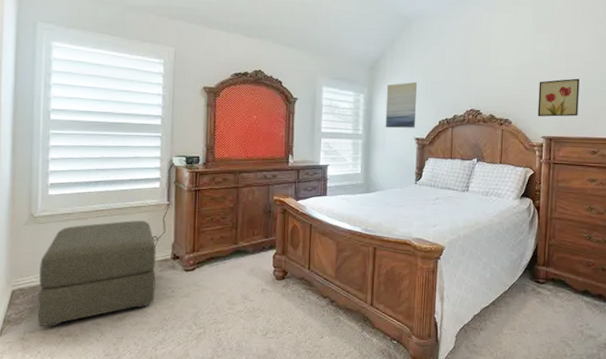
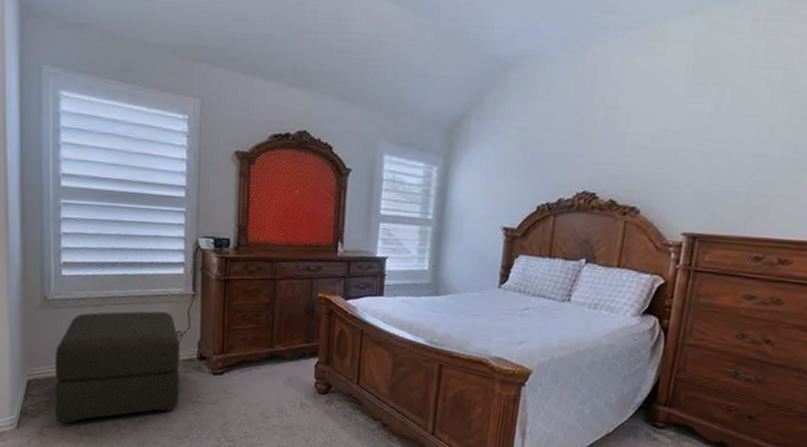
wall art: present [385,81,418,128] -> none [463,151,512,214]
wall art: present [537,78,580,117] -> none [679,152,749,207]

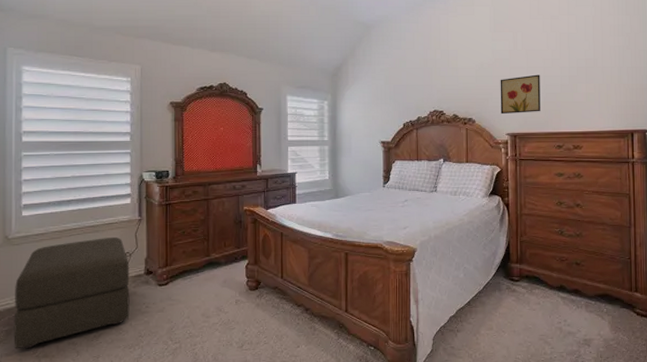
wall art: none [679,152,749,207] -> present [500,74,541,115]

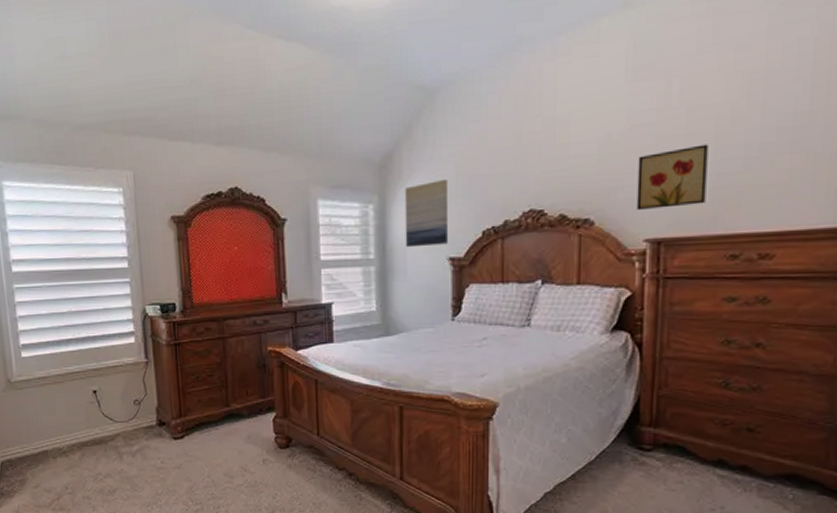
ottoman: present [14,237,130,349] -> none [23,383,144,501]
wall art: none [350,86,381,133] -> present [404,178,449,248]

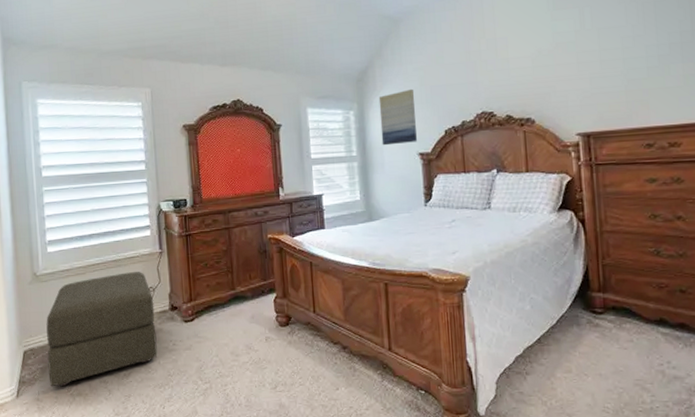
ottoman: none [23,383,144,501] -> present [46,272,157,387]
wall art: present [636,144,709,211] -> none [564,57,621,111]

